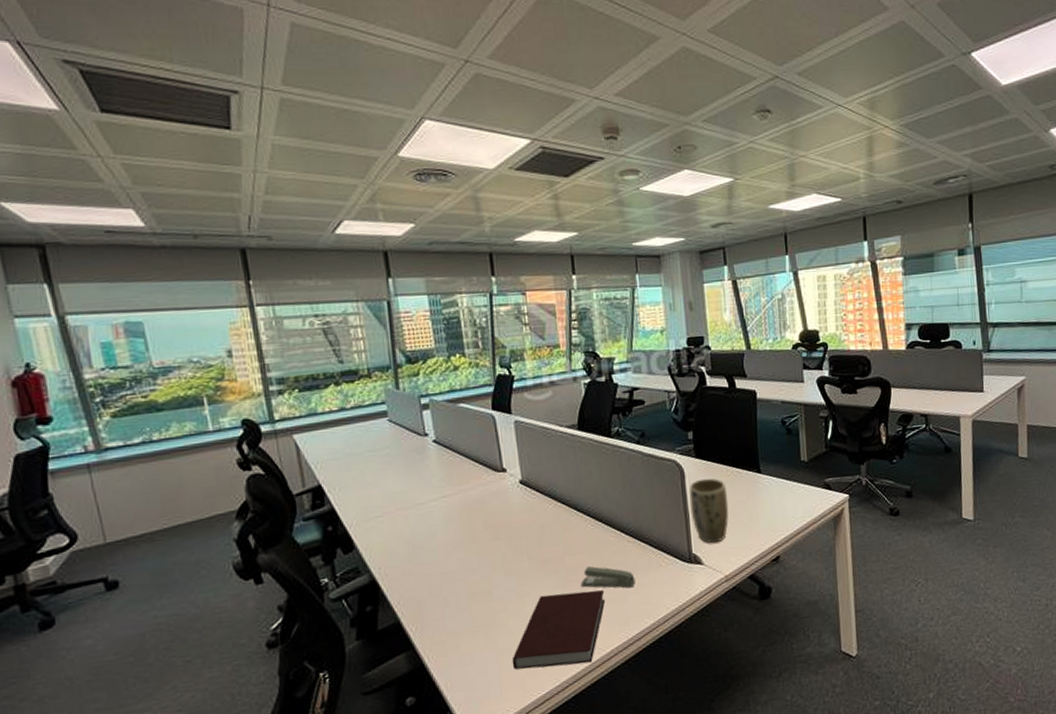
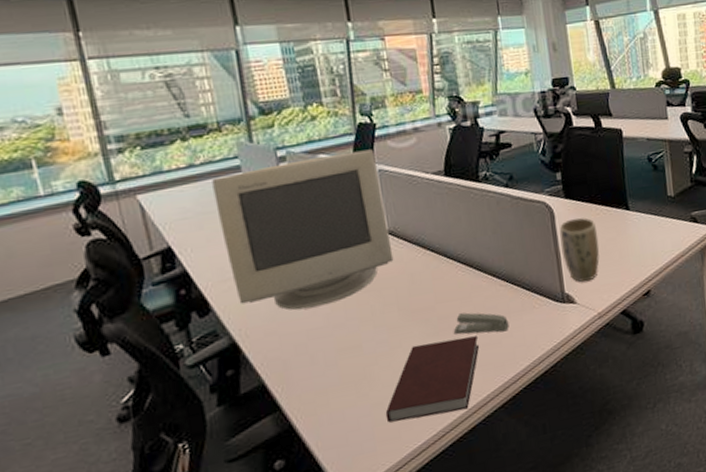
computer monitor: none [361,400,526,553] -> present [212,149,394,311]

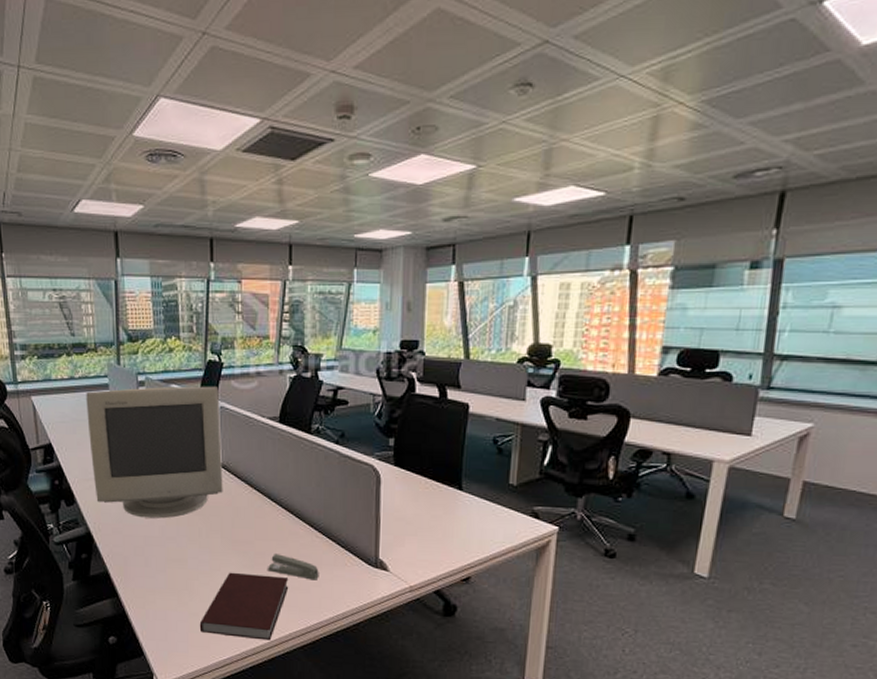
plant pot: present [559,217,600,283] -> none [382,487,423,553]

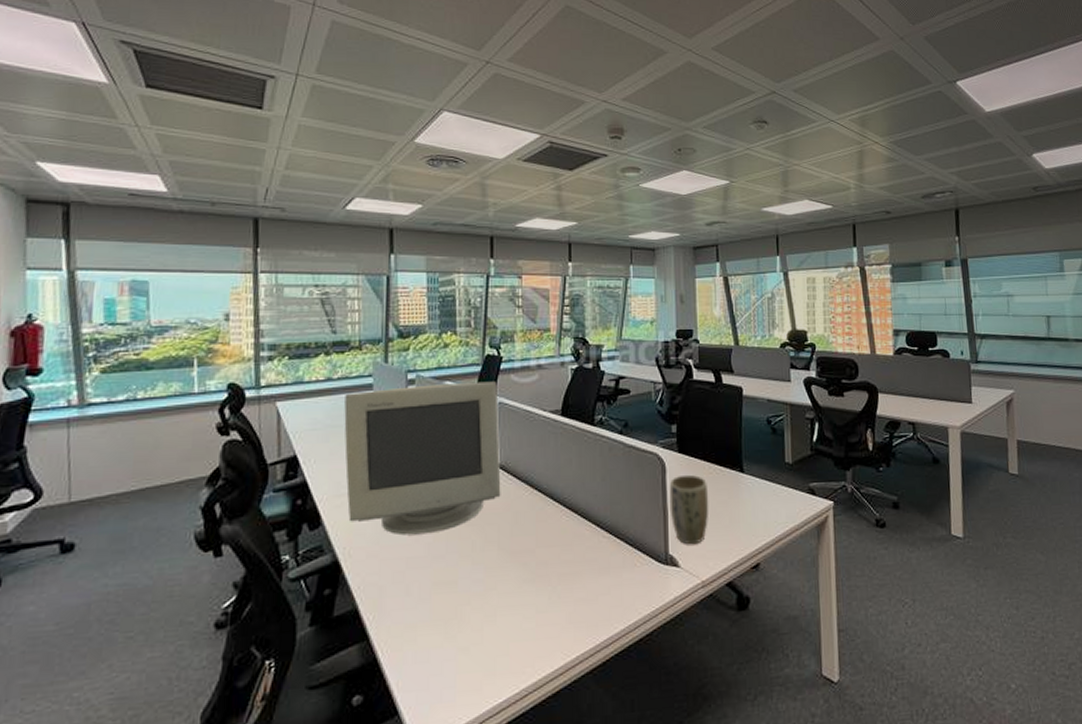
notebook: present [199,572,289,641] -> none [470,588,575,672]
stapler: present [267,554,319,581] -> none [550,561,607,588]
plant pot: none [382,487,423,553] -> present [669,474,709,545]

